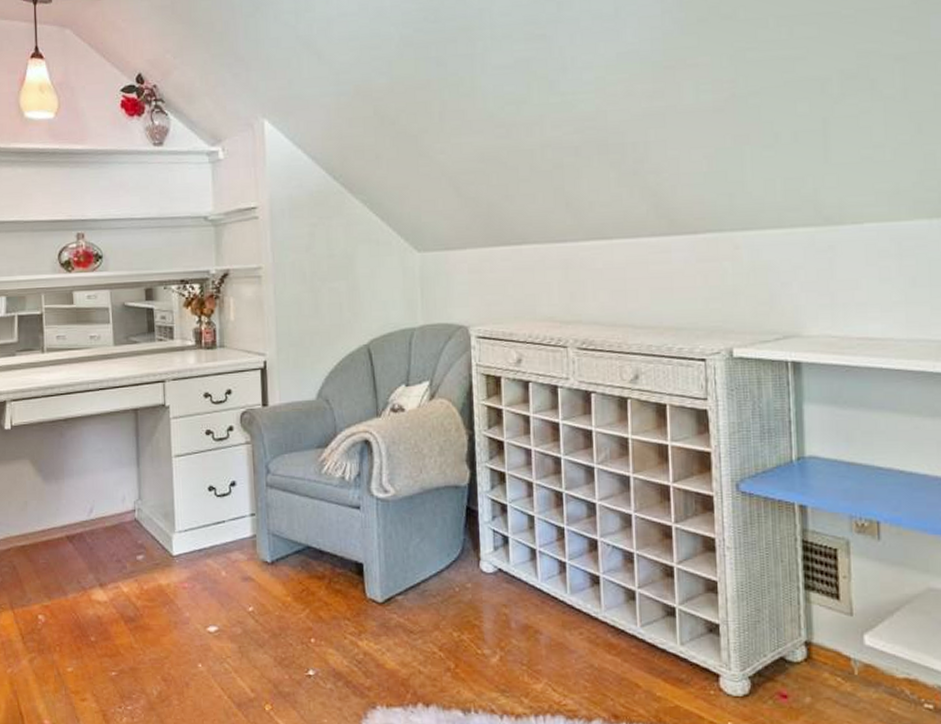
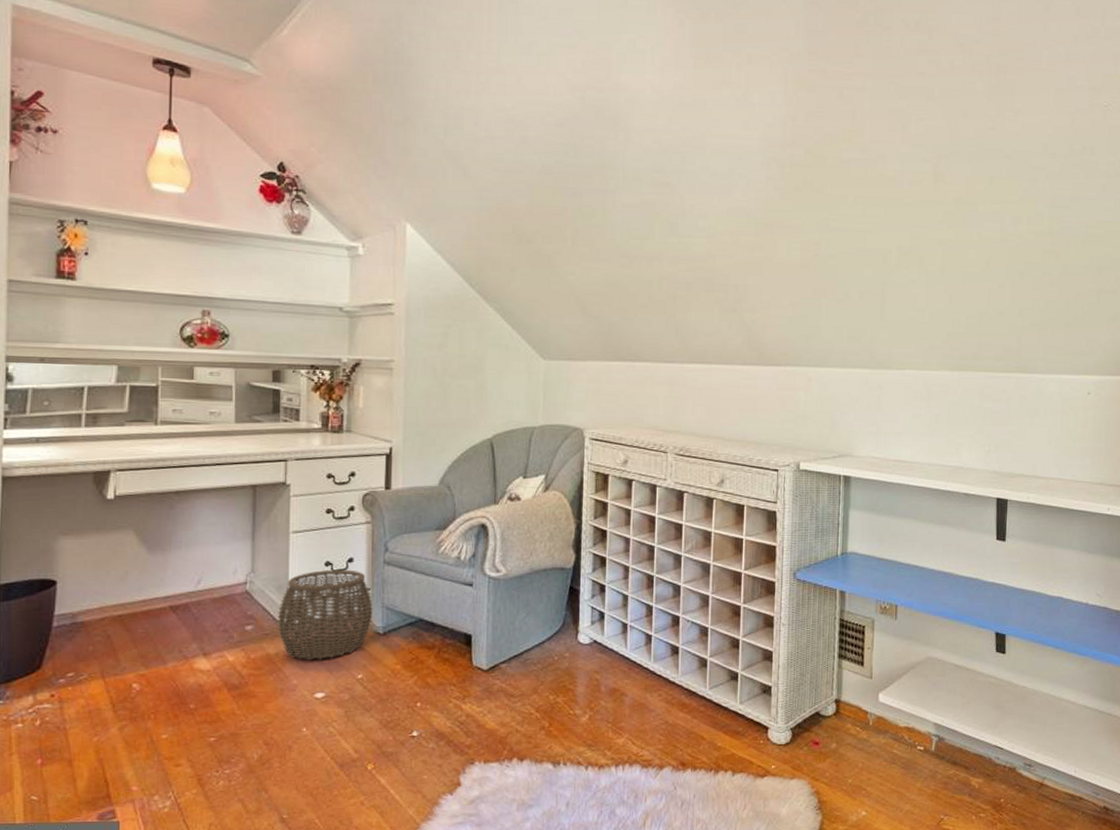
woven basket: none [166,494,259,592] -> present [277,569,373,660]

